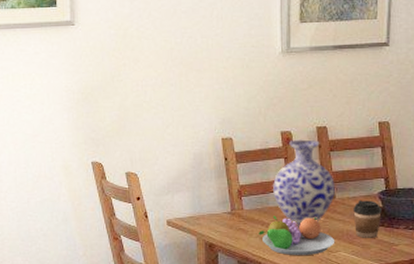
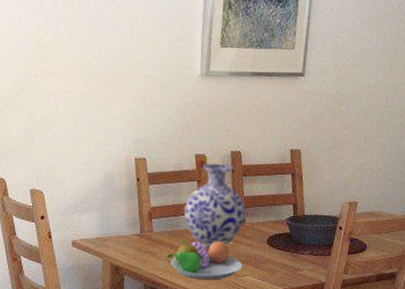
coffee cup: present [353,200,382,238] -> none [261,226,289,263]

